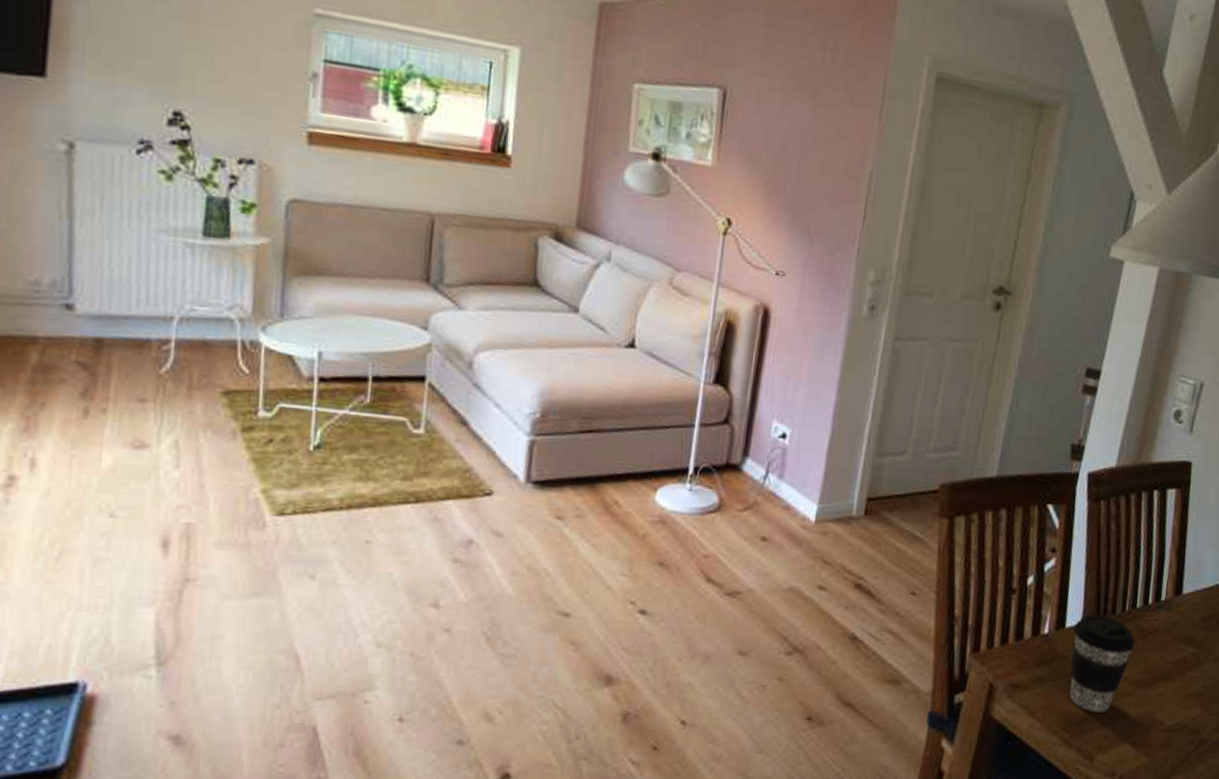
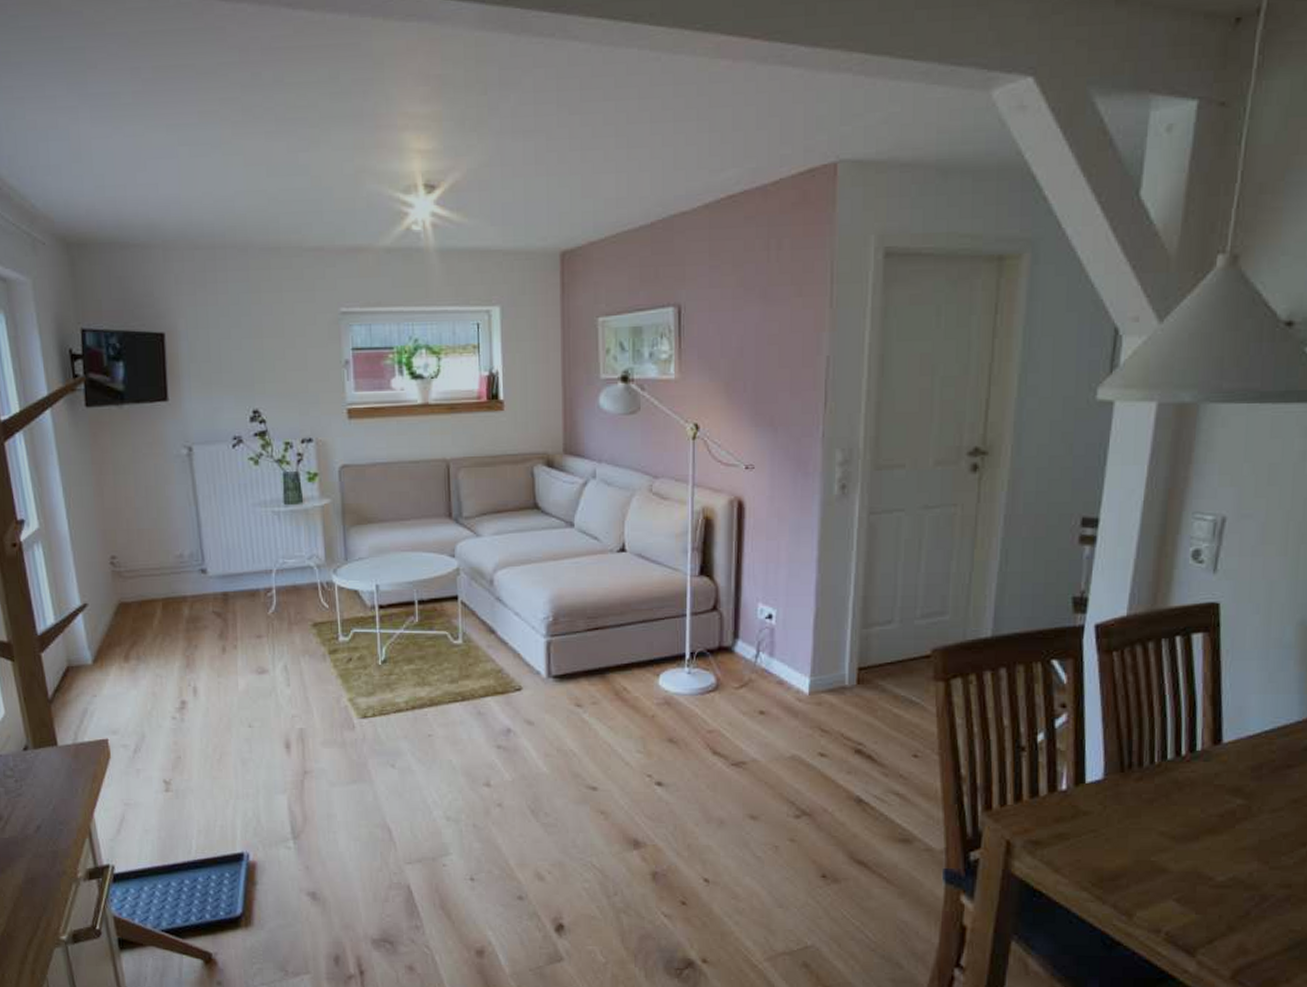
coffee cup: present [1069,614,1135,713] -> none [1095,768,1169,868]

